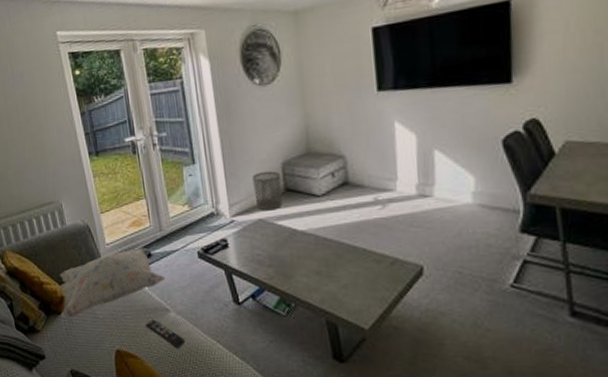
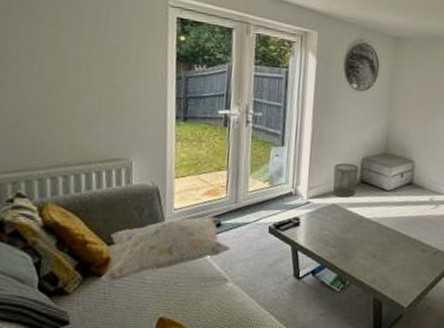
remote control: present [145,319,186,349] -> none [198,288,238,319]

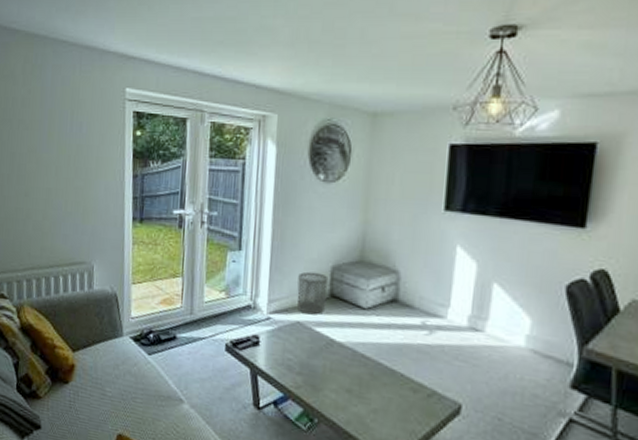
decorative pillow: present [101,216,231,281] -> none [67,327,187,390]

